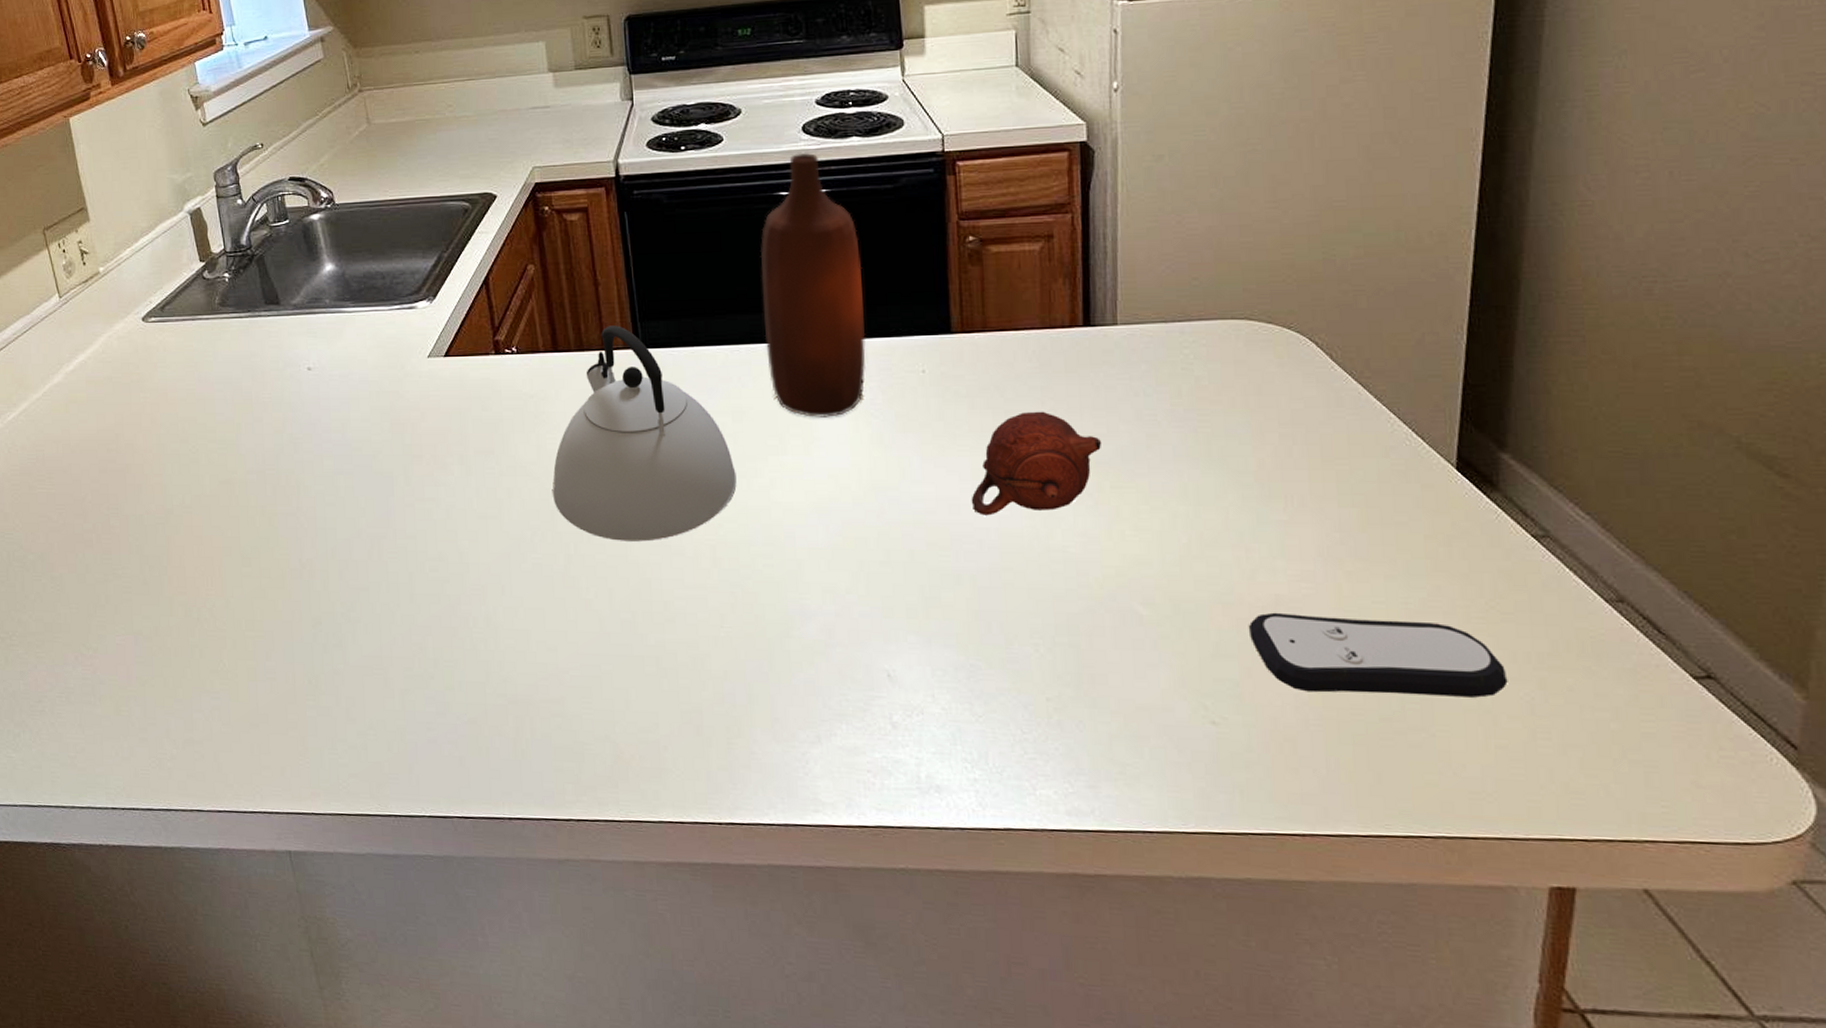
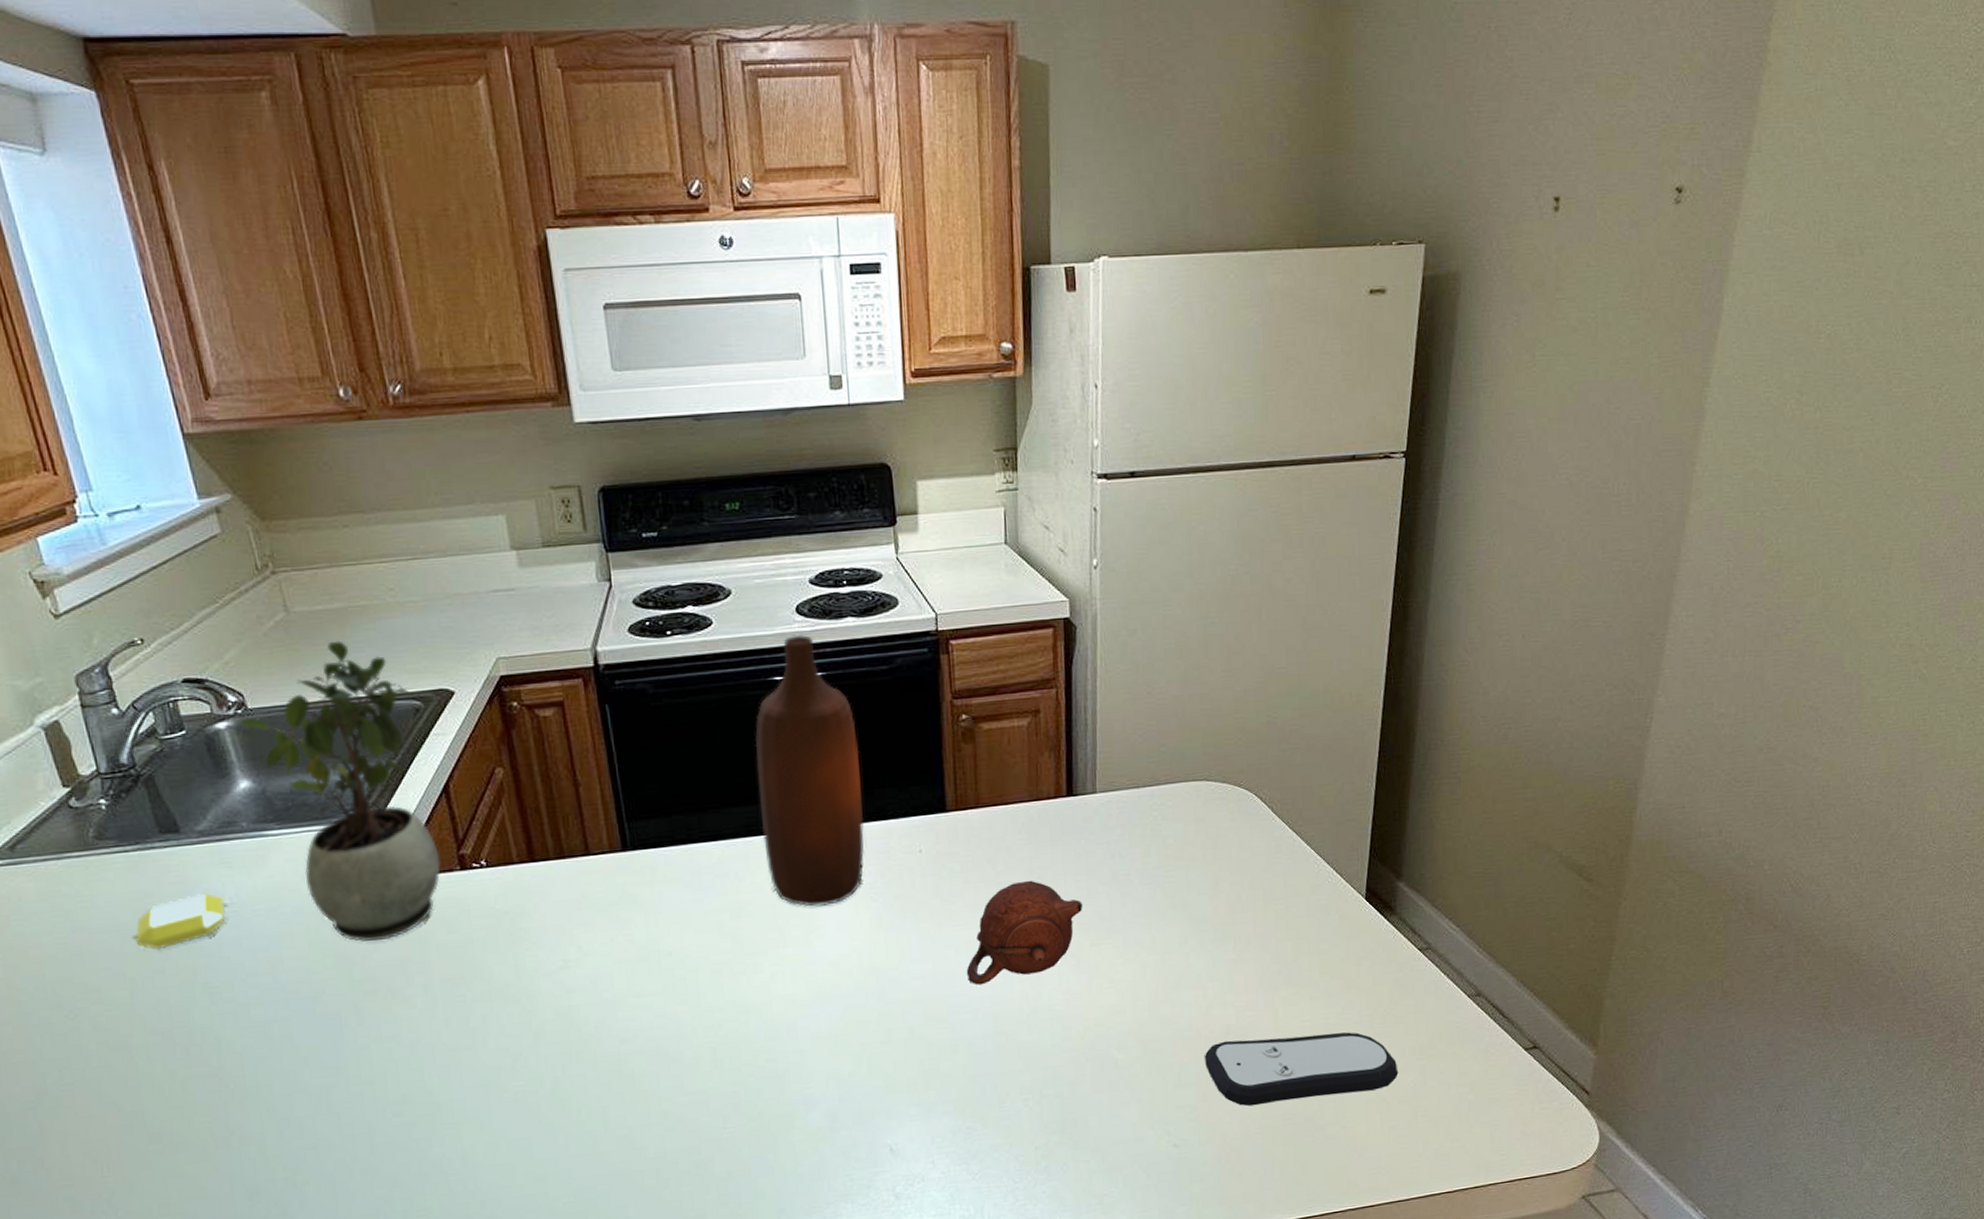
soap bar: none [243,358,309,402] -> present [135,893,226,950]
potted plant: none [327,148,479,412] -> present [237,640,441,942]
kettle: present [553,325,737,542] -> none [534,828,737,1056]

